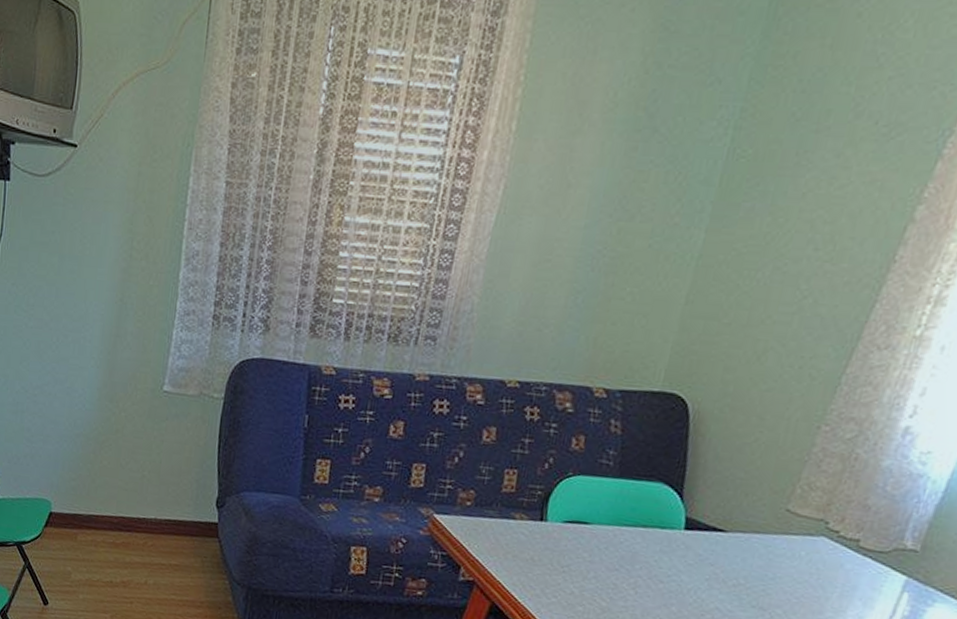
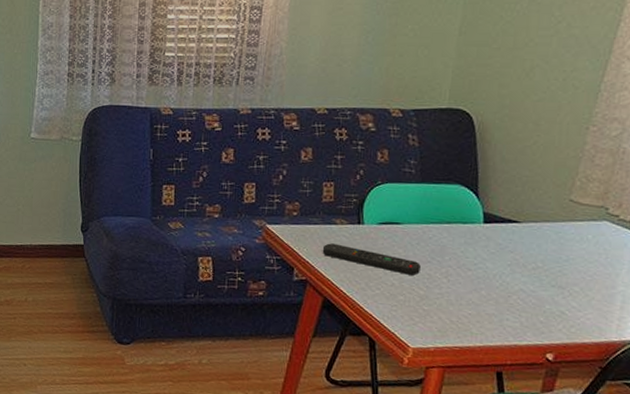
remote control: none [495,540,607,584] -> present [322,243,421,275]

